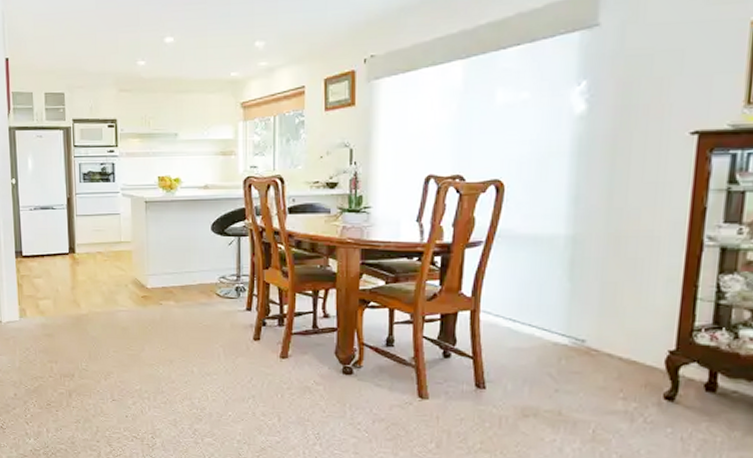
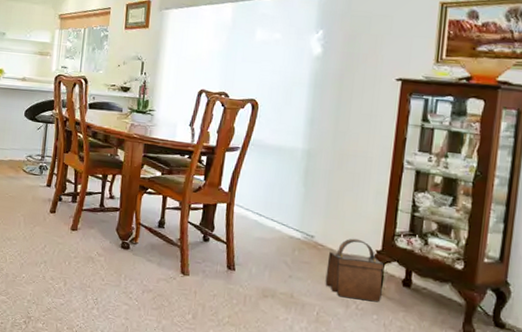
handbag: none [602,338,680,413] -> present [325,238,385,303]

